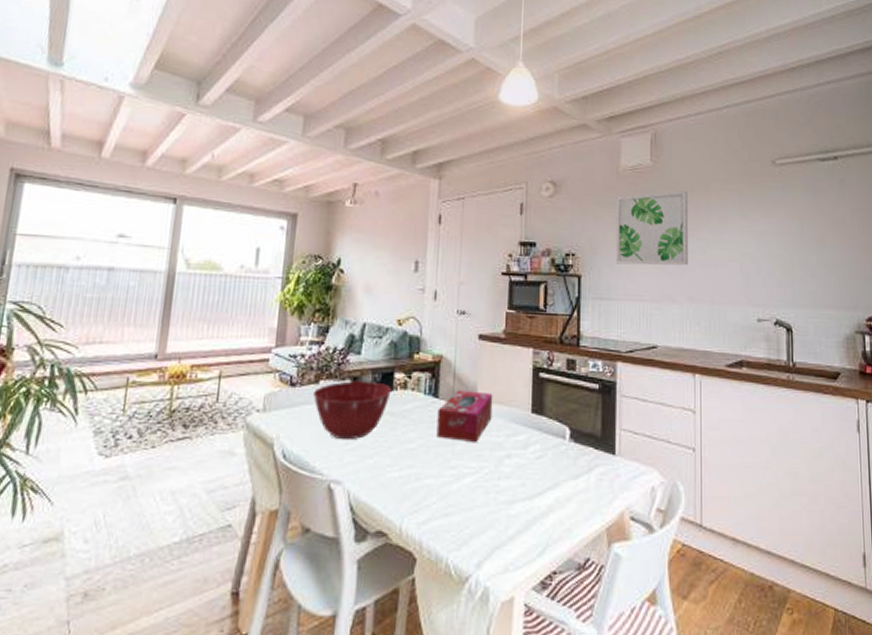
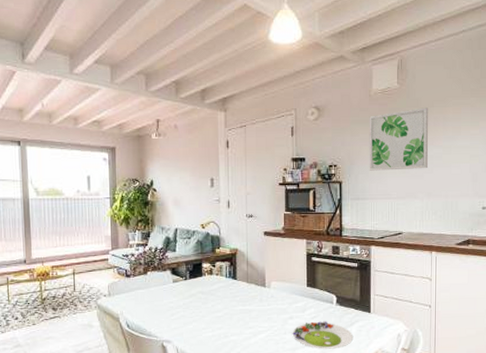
mixing bowl: present [313,381,392,440] -> none [144,270,201,313]
tissue box: present [436,391,493,443] -> none [237,273,278,310]
salad plate: none [508,463,592,505] -> present [292,321,354,349]

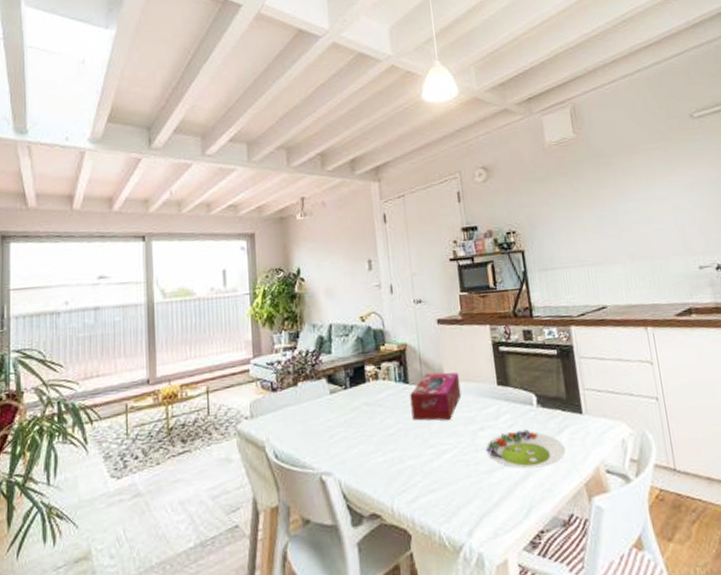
tissue box: none [237,273,278,310] -> present [410,372,462,421]
wall art: present [369,107,428,171] -> none [546,156,624,235]

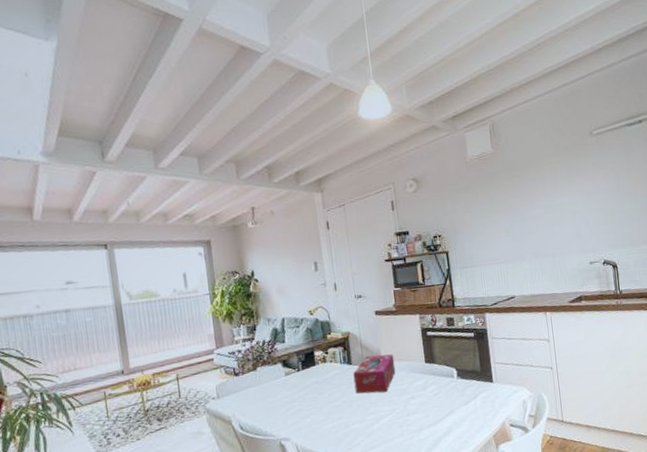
salad plate: present [485,429,566,469] -> none [415,396,479,427]

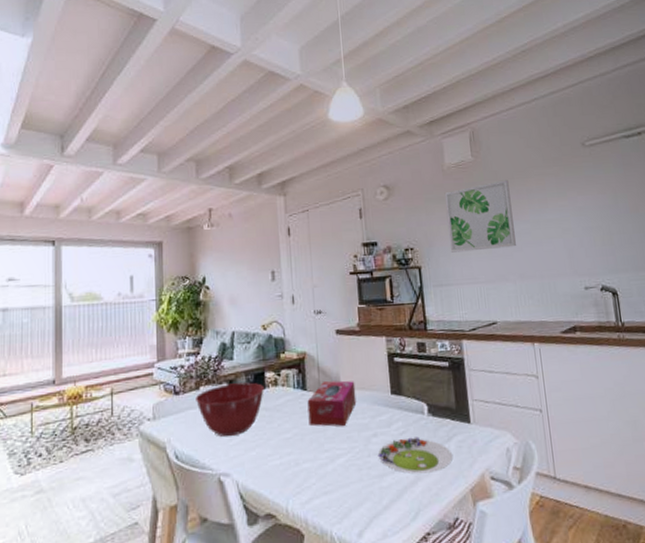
mixing bowl: none [254,361,315,409] -> present [196,382,264,437]
salad plate: none [415,396,479,427] -> present [377,437,453,474]
wall art: none [468,169,531,238] -> present [444,180,516,253]

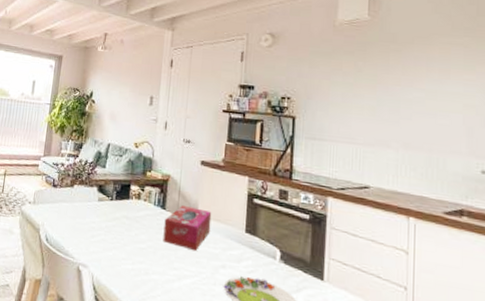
mixing bowl: present [196,382,264,437] -> none [69,188,128,234]
wall art: present [444,180,516,253] -> none [329,43,407,114]

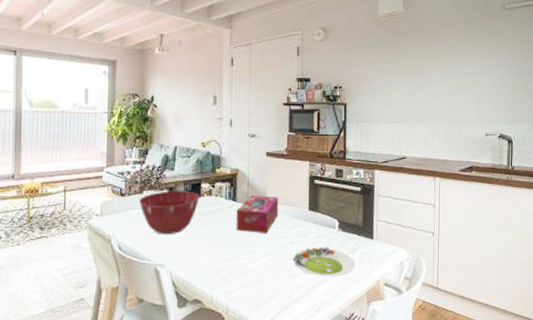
mixing bowl: none [69,188,128,234] -> present [139,191,200,235]

